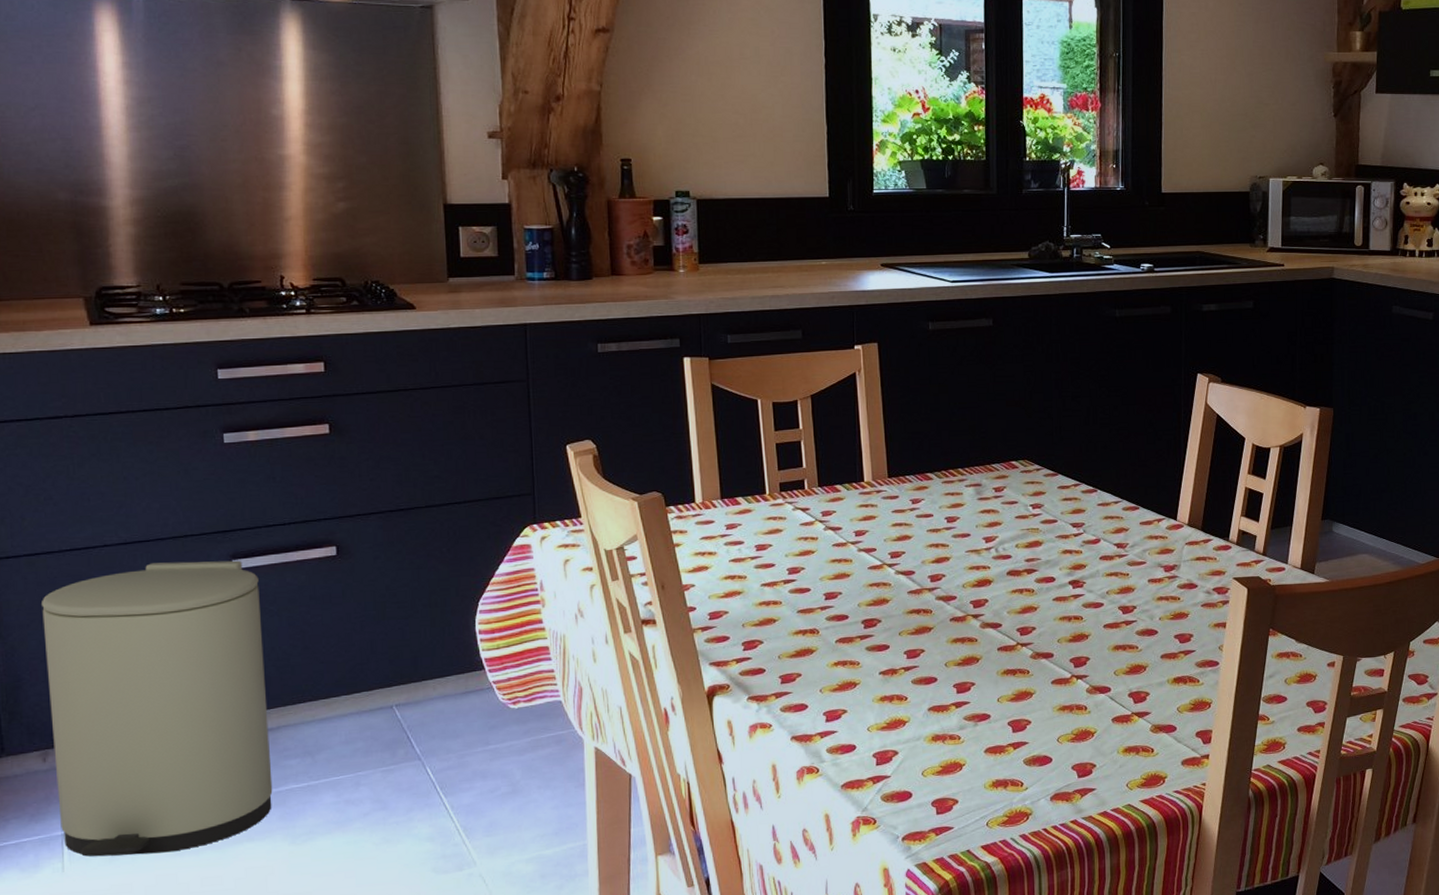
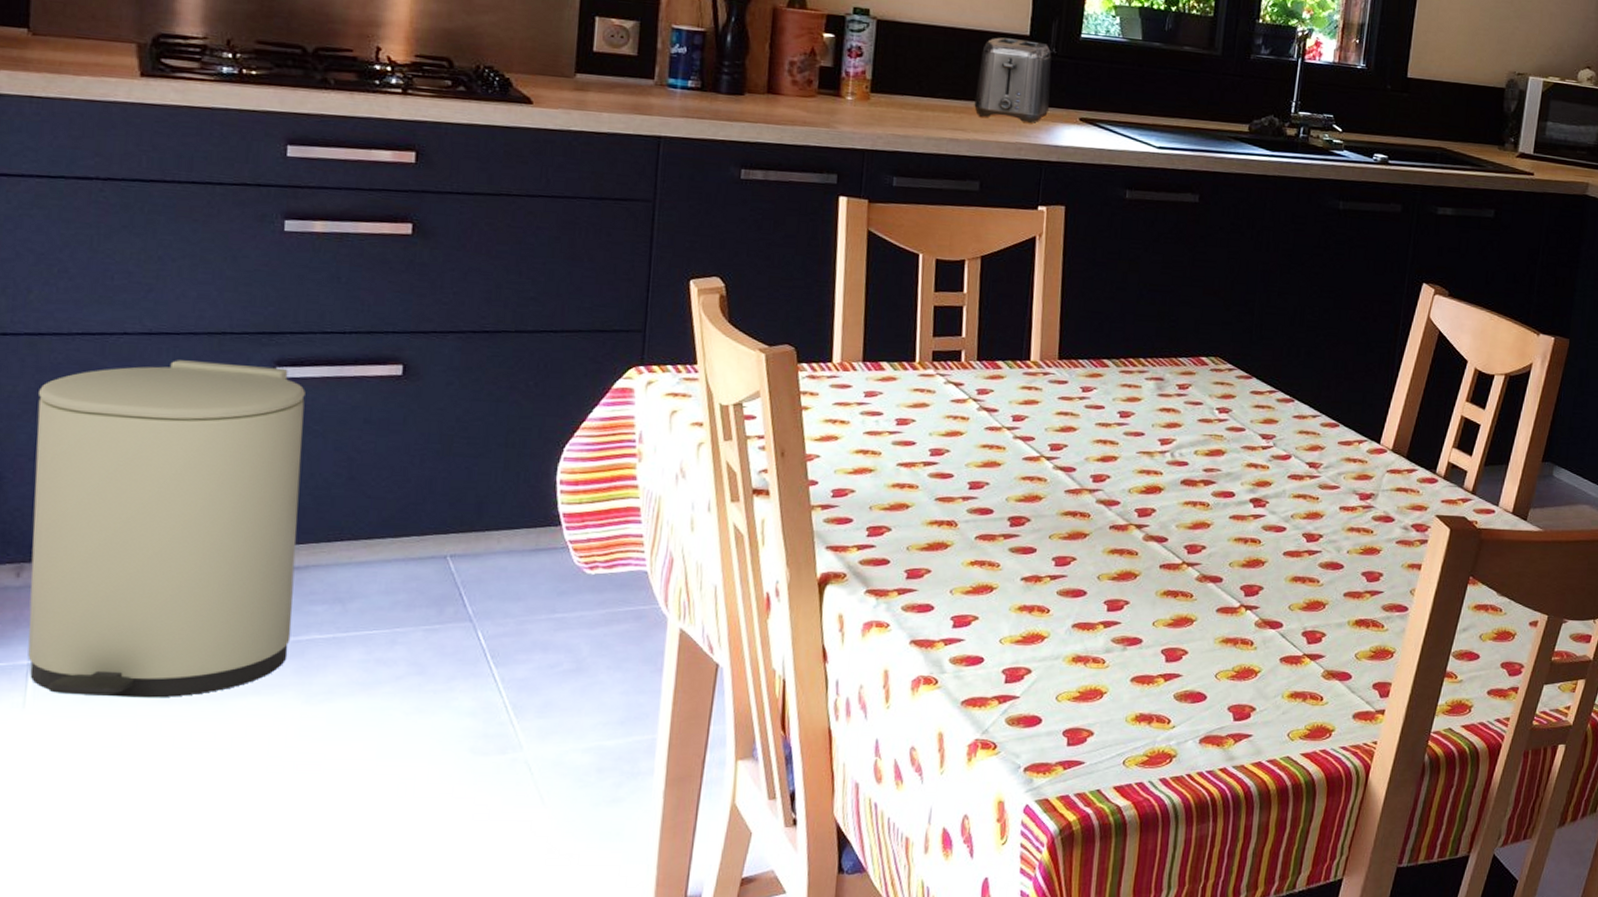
toaster: none [788,201,853,275] -> present [974,37,1052,124]

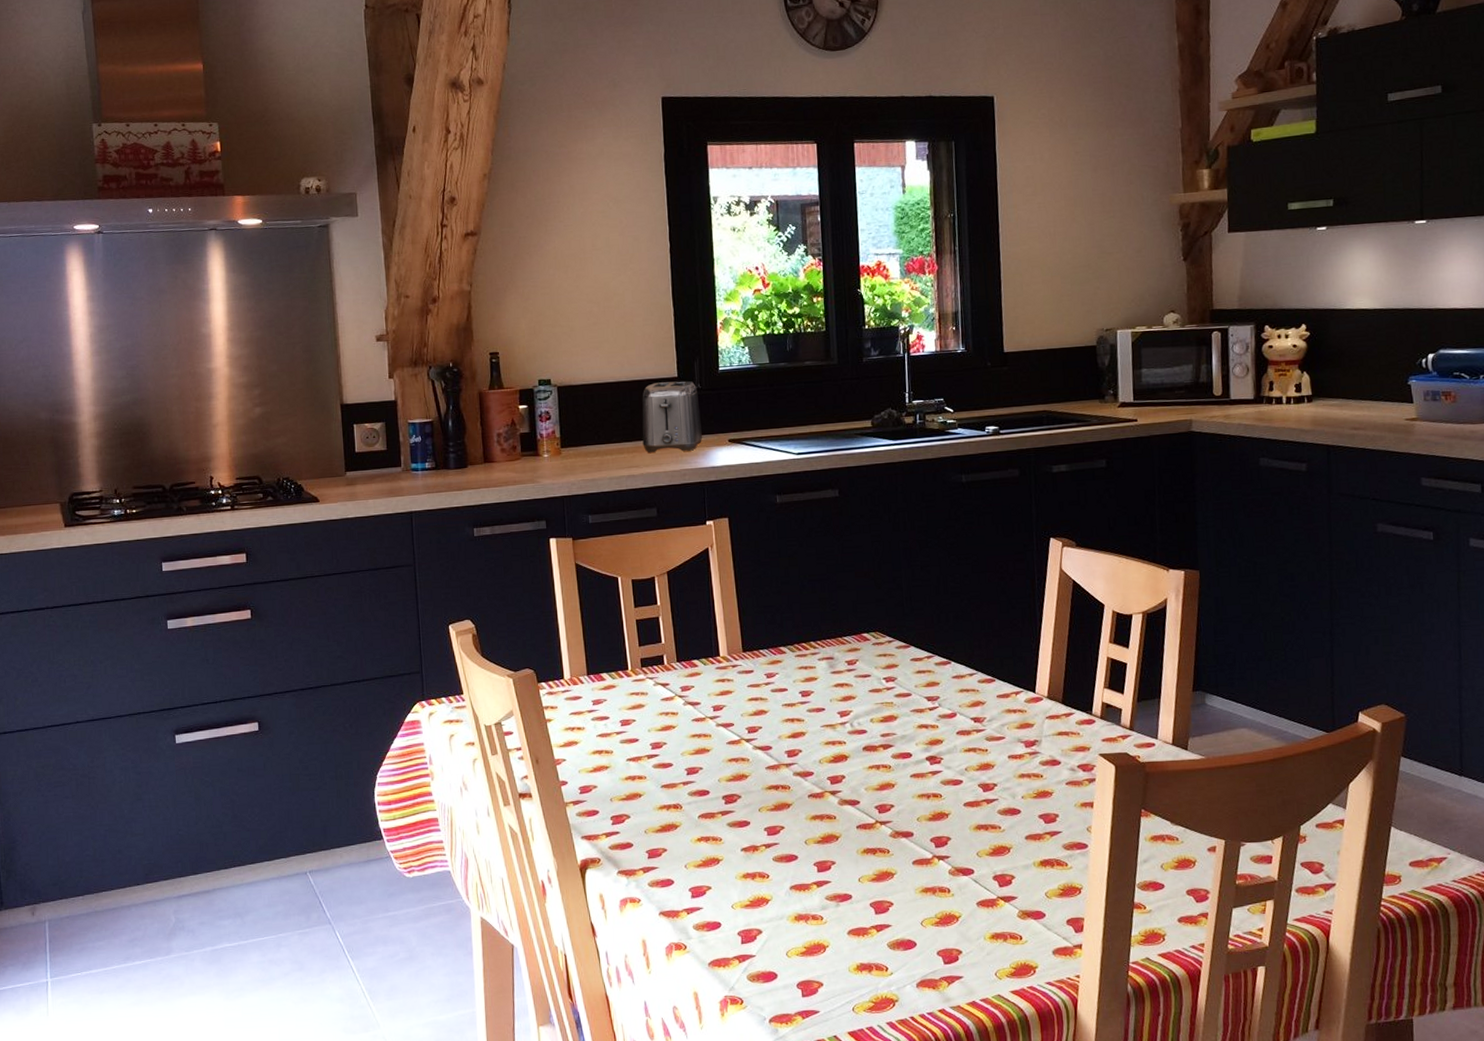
pedal bin: present [27,360,306,698] -> none [30,735,210,1003]

